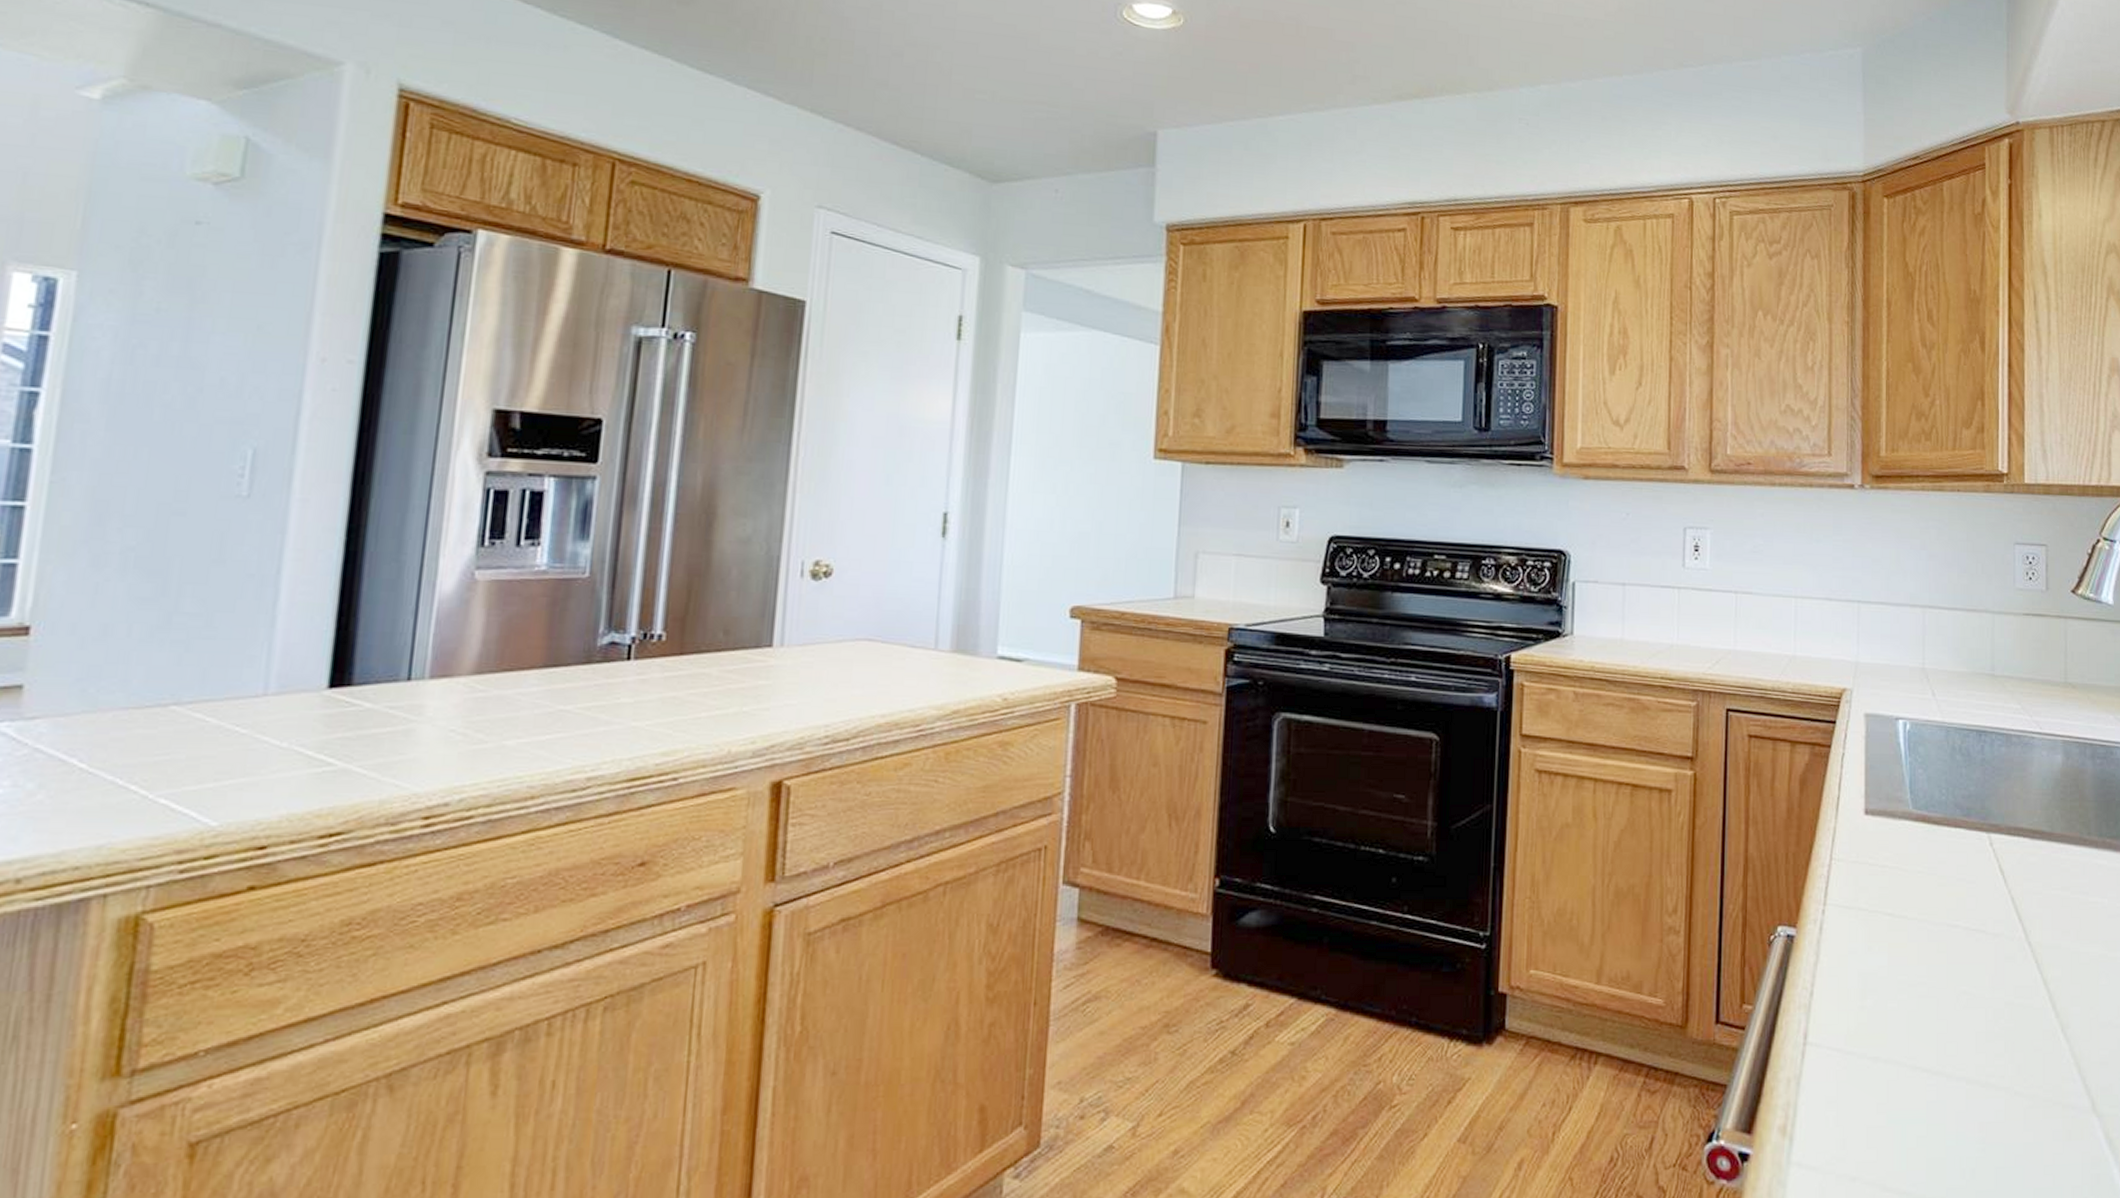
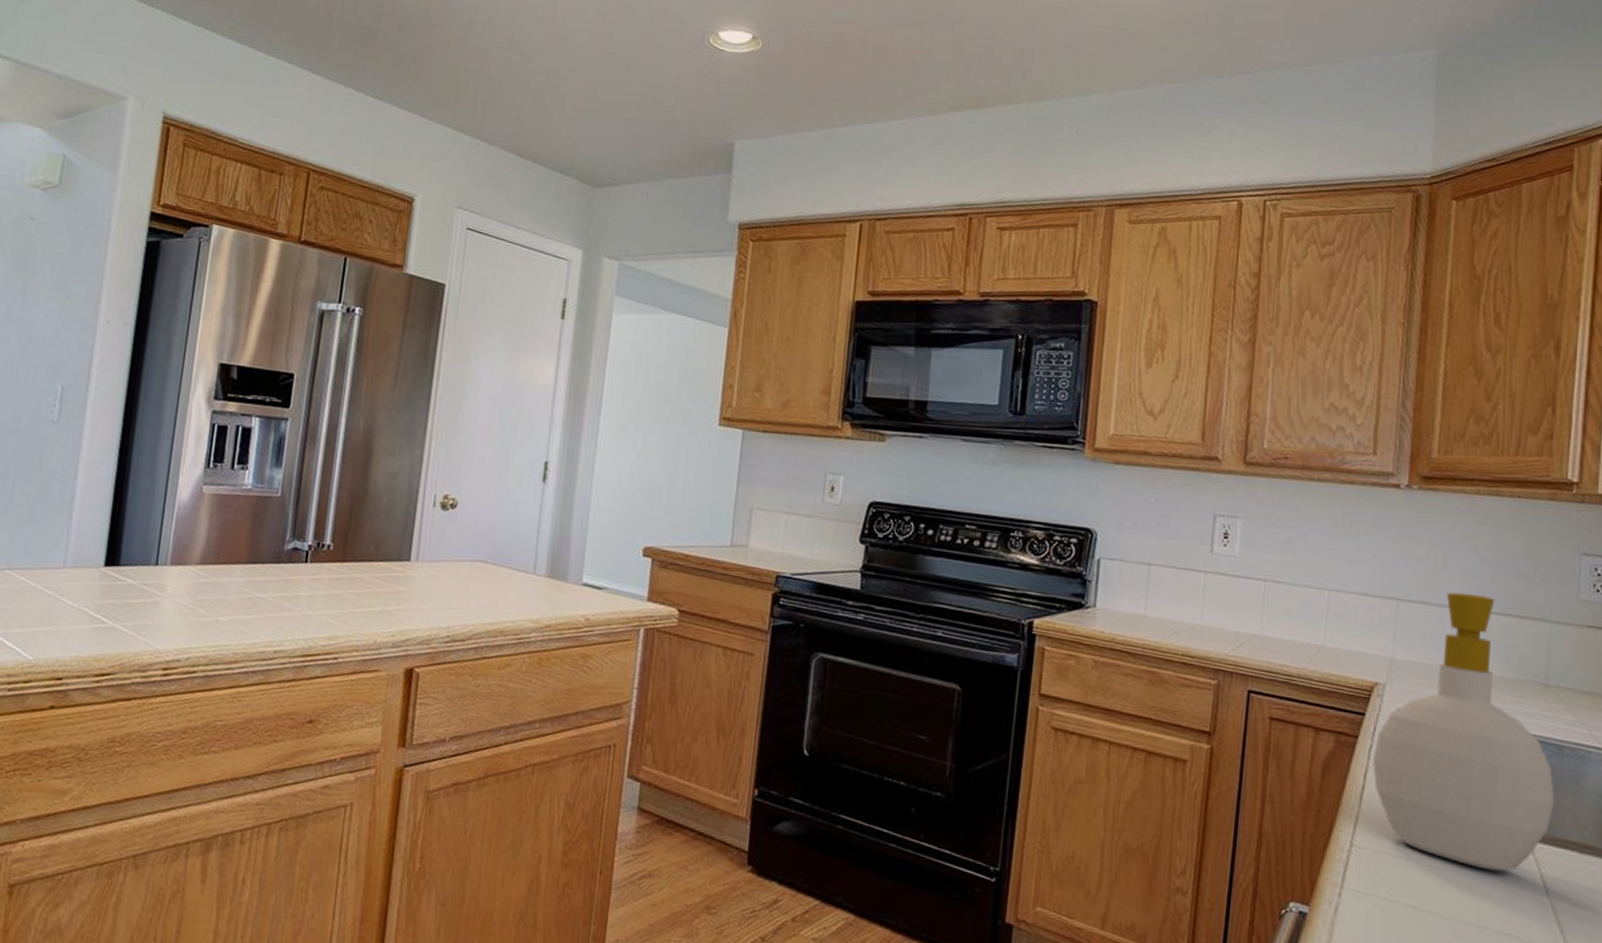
soap bottle: none [1846,590,2007,867] -> present [1373,592,1555,872]

